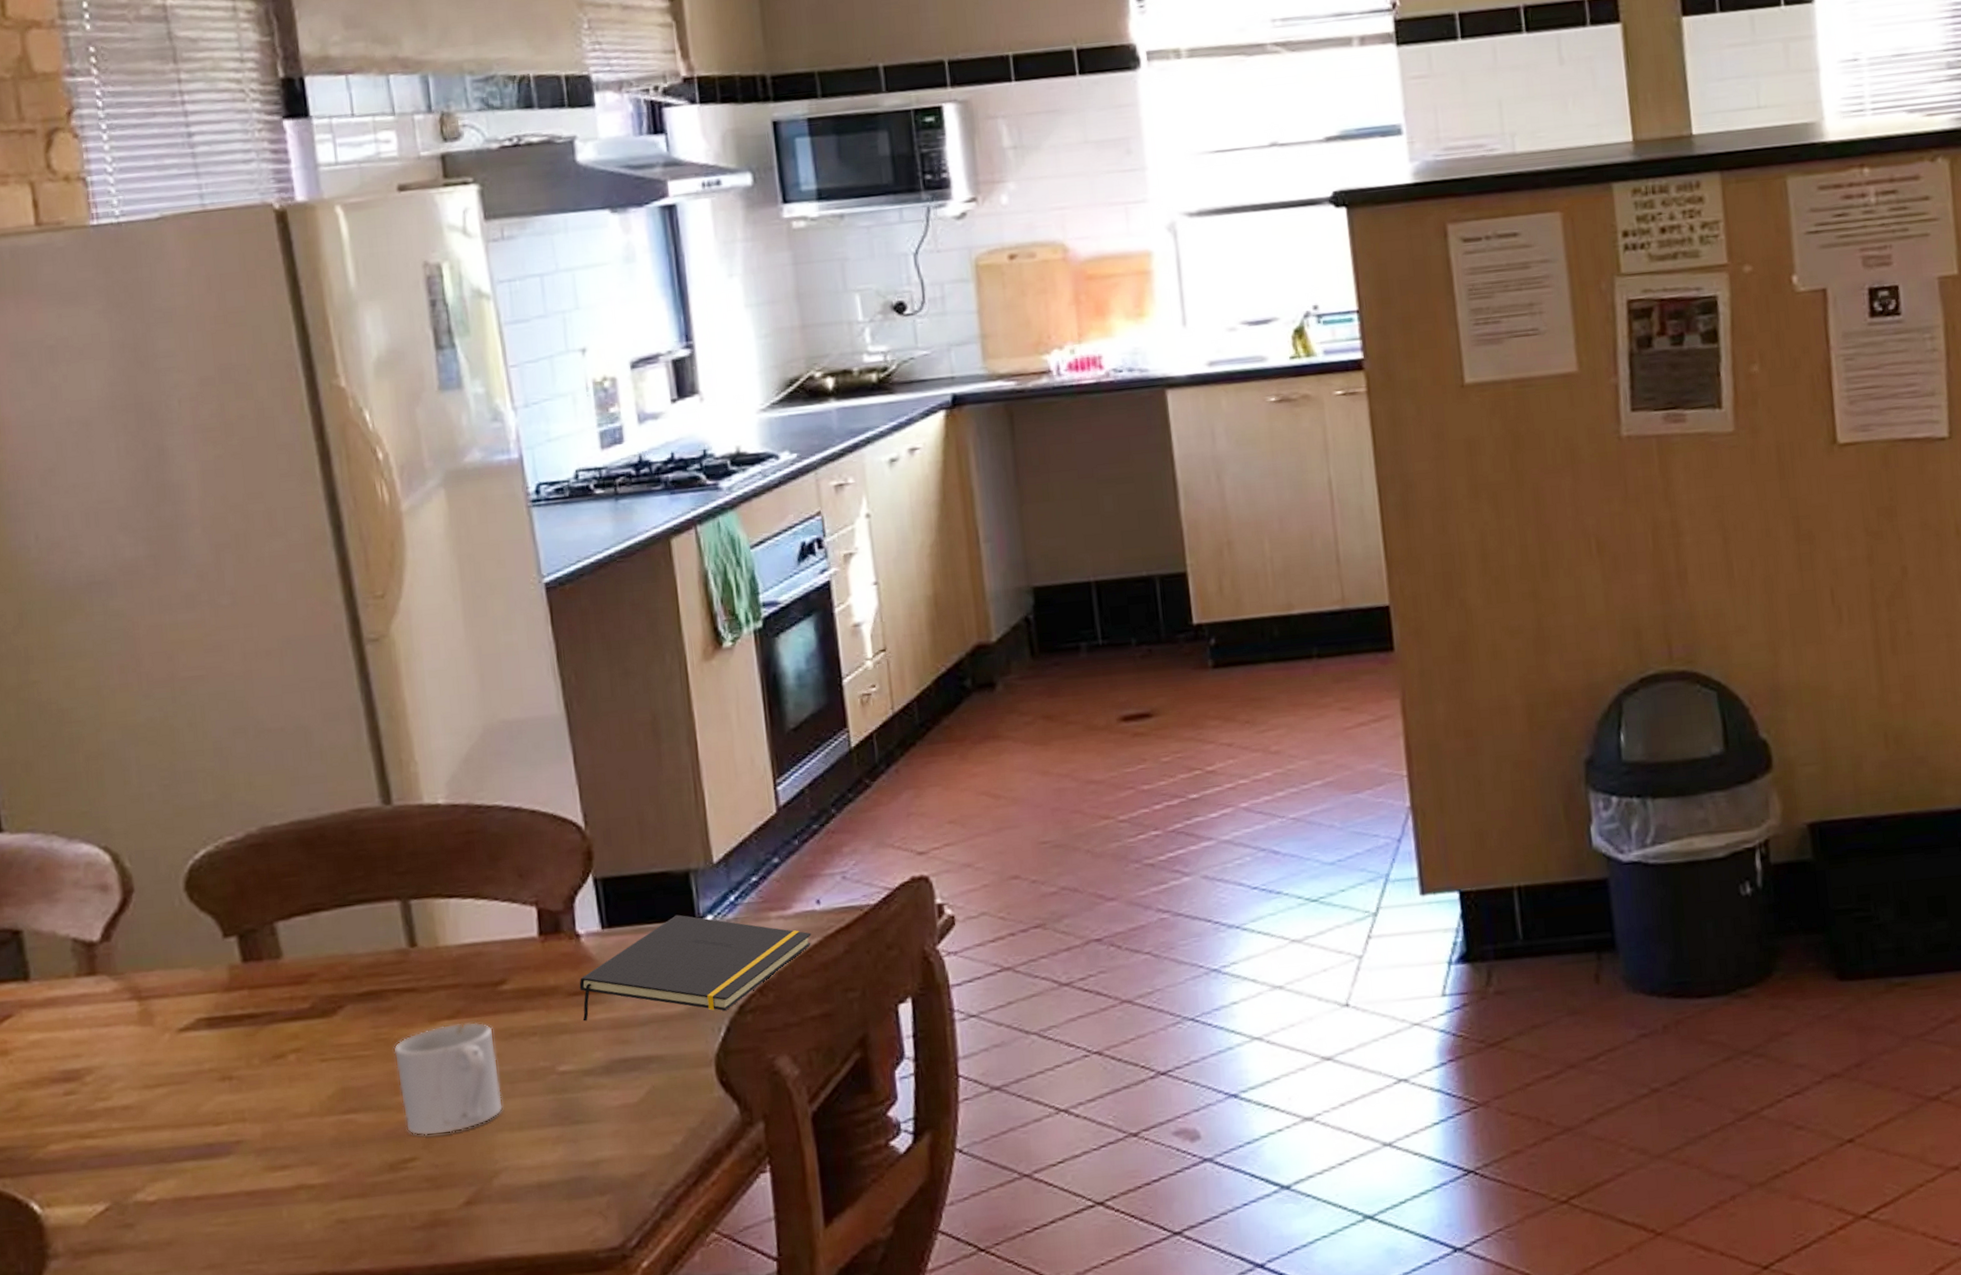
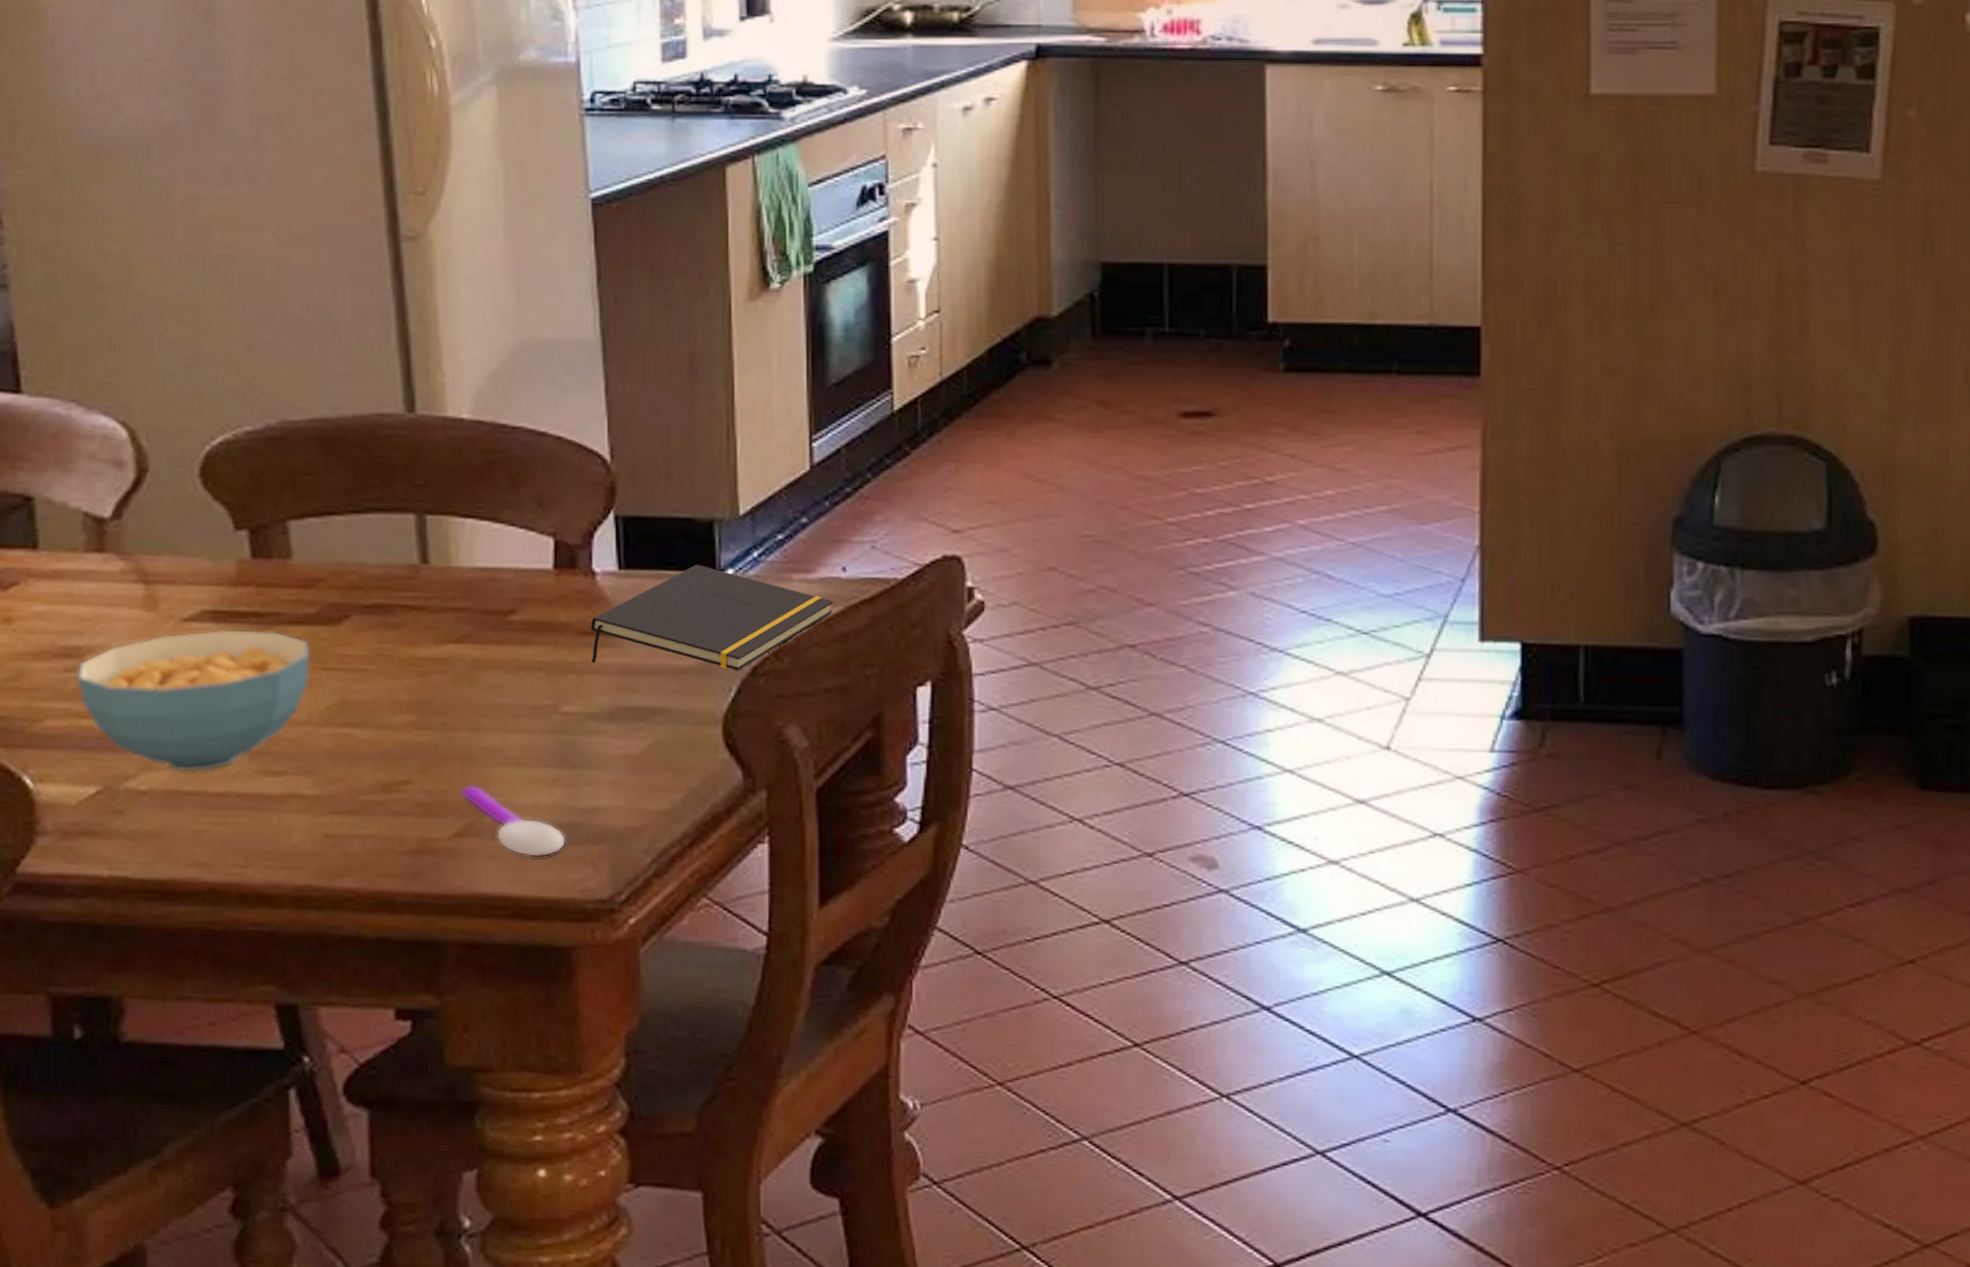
cereal bowl: none [77,1029,309,1178] -> present [76,628,310,772]
mug: present [393,1022,504,1136] -> none [397,648,503,761]
spoon: none [467,1153,574,1216] -> present [461,785,566,857]

